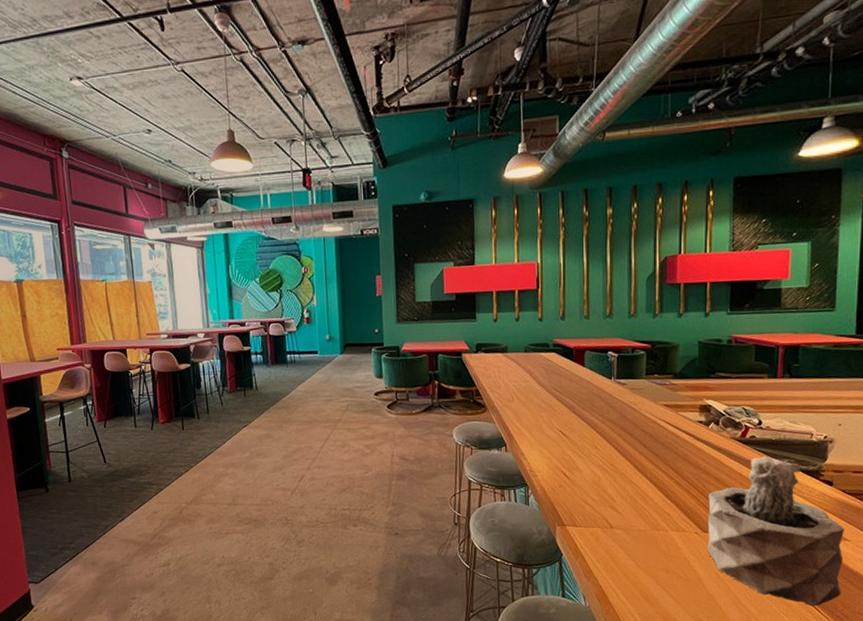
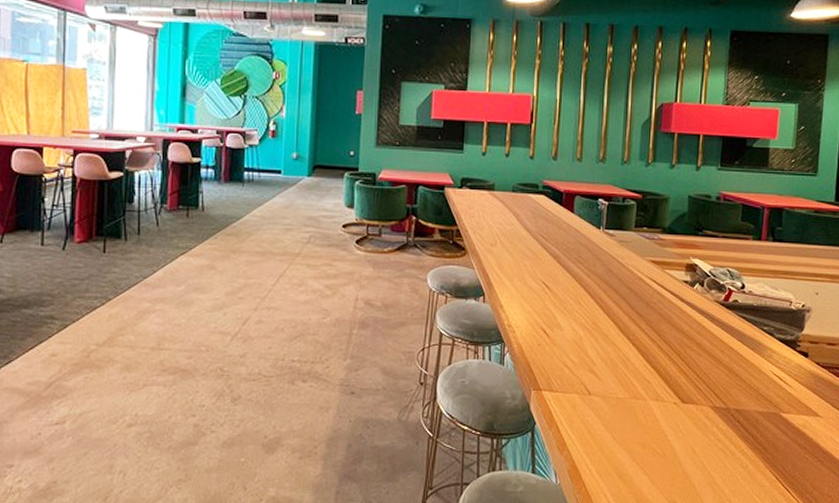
succulent plant: present [708,456,844,607] -> none [686,323,817,488]

